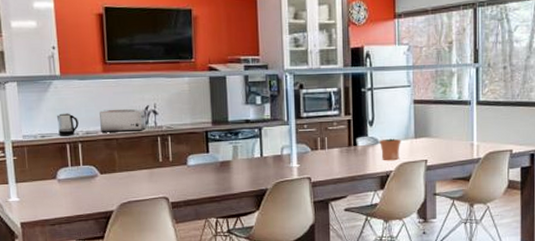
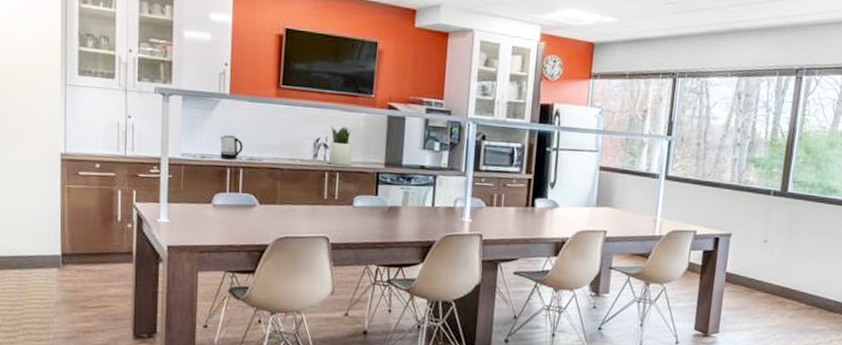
toaster: present [100,109,146,133] -> none [266,136,315,165]
planter: none [157,92,182,130] -> present [326,125,352,167]
planter: present [379,138,401,161] -> none [558,203,582,228]

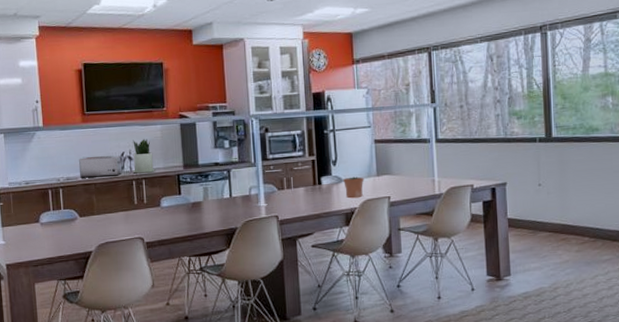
kettle: present [220,135,243,160] -> none [39,161,60,183]
toaster: none [266,136,315,165] -> present [79,155,122,178]
planter: none [558,203,582,228] -> present [342,176,364,199]

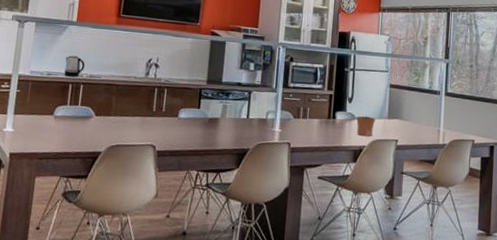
kettle: none [39,161,60,183] -> present [64,55,85,77]
toaster: present [79,155,122,178] -> none [104,57,147,82]
planter: present [133,139,155,175] -> none [157,48,180,84]

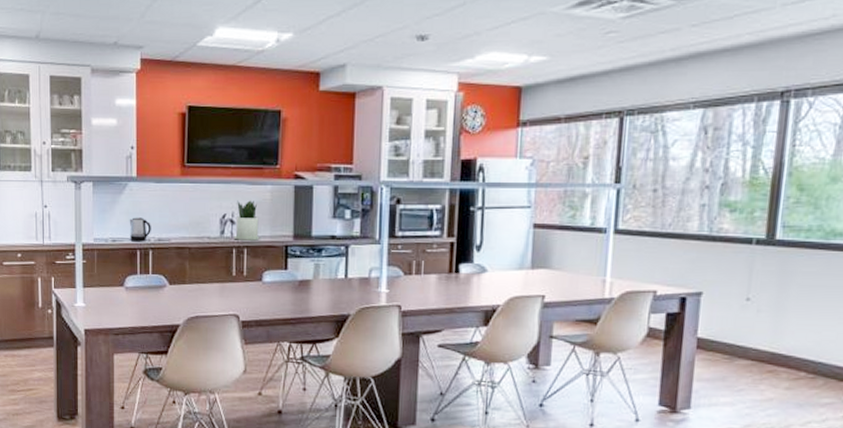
planter: none [157,48,180,84] -> present [234,200,260,242]
planter: present [355,116,376,137] -> none [486,267,514,294]

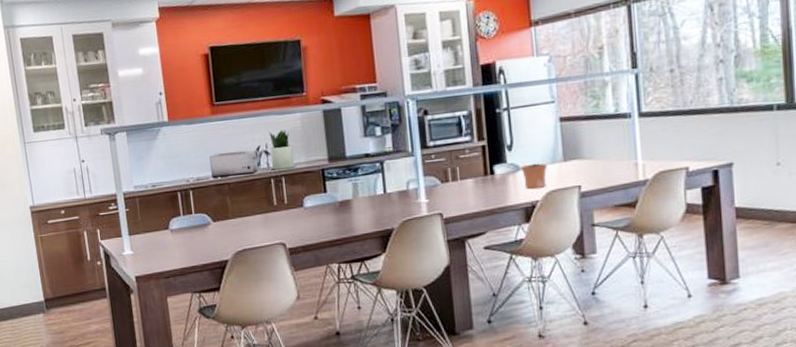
kettle: present [129,217,151,242] -> none [166,160,189,185]
toaster: none [174,215,221,242] -> present [209,150,258,178]
planter: none [486,267,514,294] -> present [520,163,548,190]

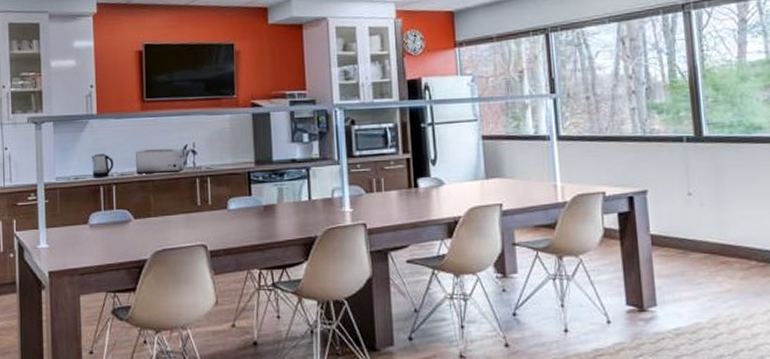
kettle: none [166,160,189,185] -> present [91,153,114,178]
planter: present [269,129,296,171] -> none [196,130,222,171]
planter: present [520,163,548,190] -> none [443,179,470,205]

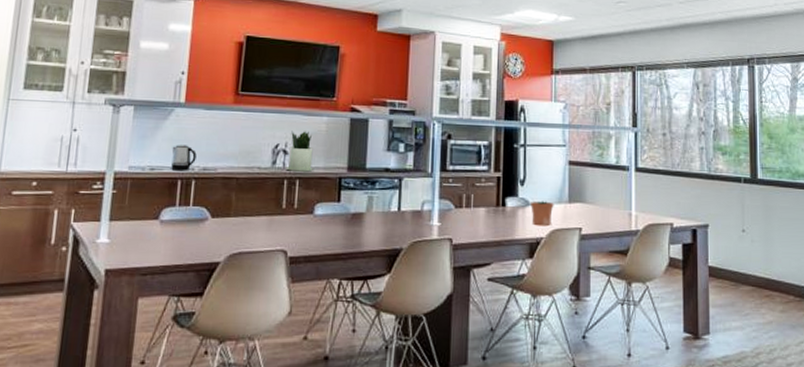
toaster: present [136,148,184,174] -> none [220,144,274,173]
planter: none [196,130,222,171] -> present [286,130,313,173]
planter: none [443,179,470,205] -> present [529,201,554,227]

